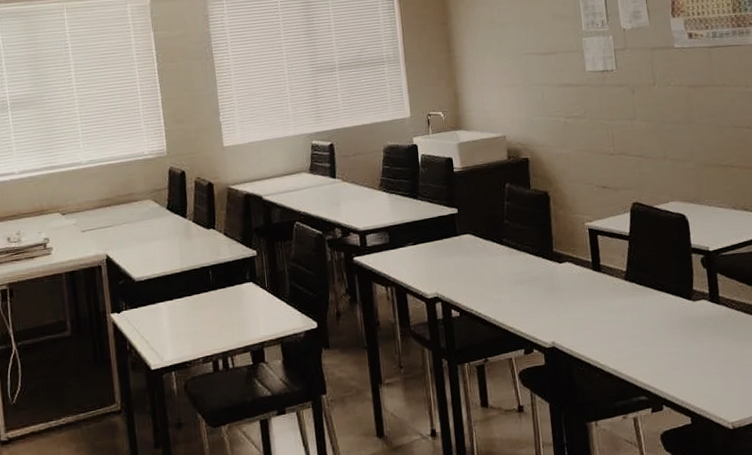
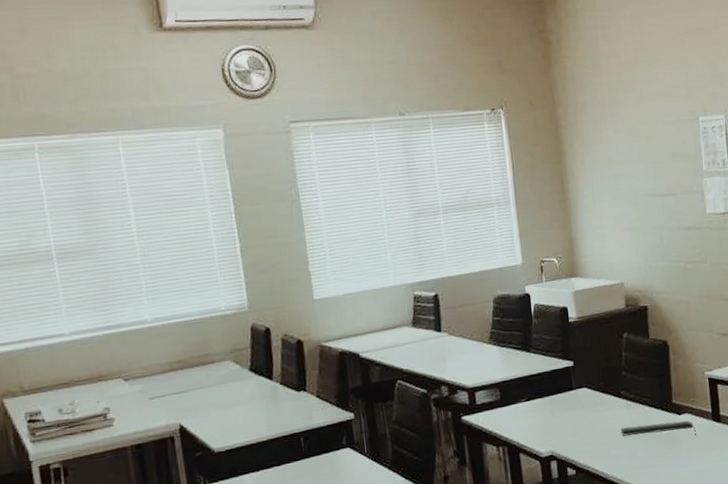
notepad: none [503,269,577,284] -> present [620,420,696,436]

